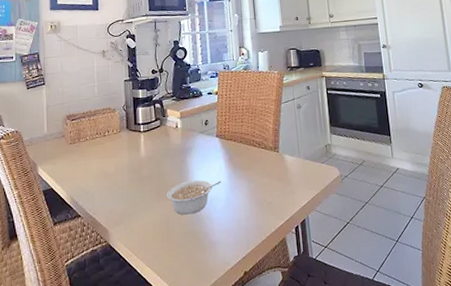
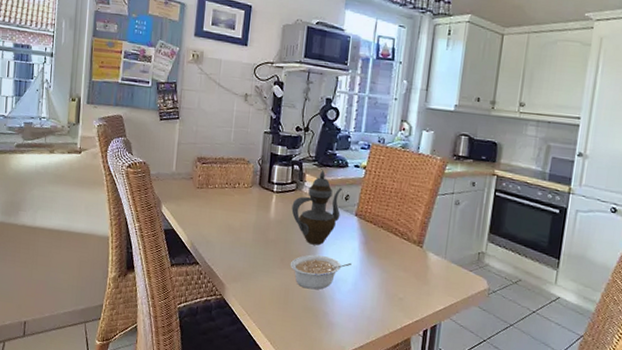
teapot: none [159,103,204,172] -> present [291,170,343,245]

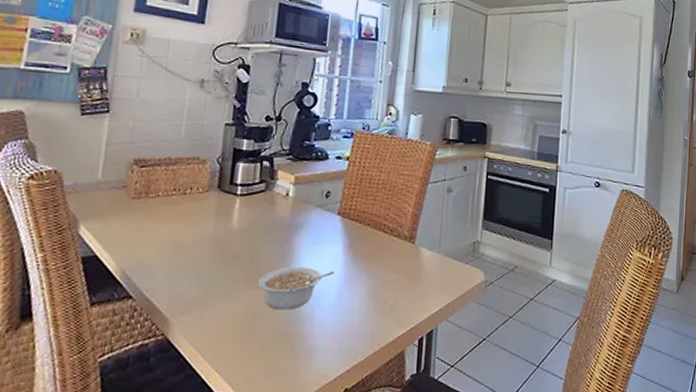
teapot: present [291,170,343,245] -> none [260,165,323,255]

